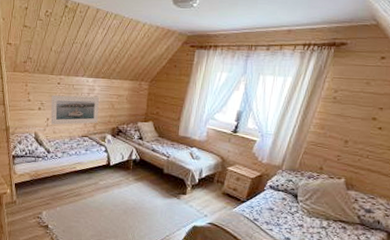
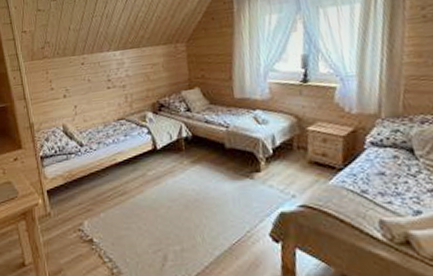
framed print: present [50,94,99,125] -> none [76,70,133,113]

